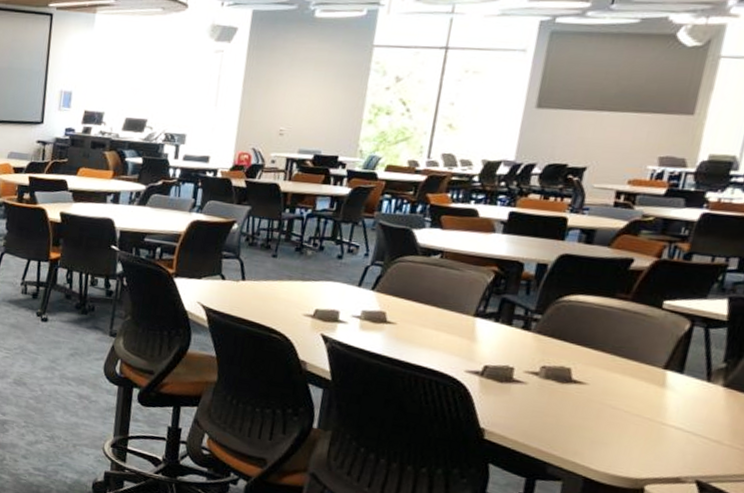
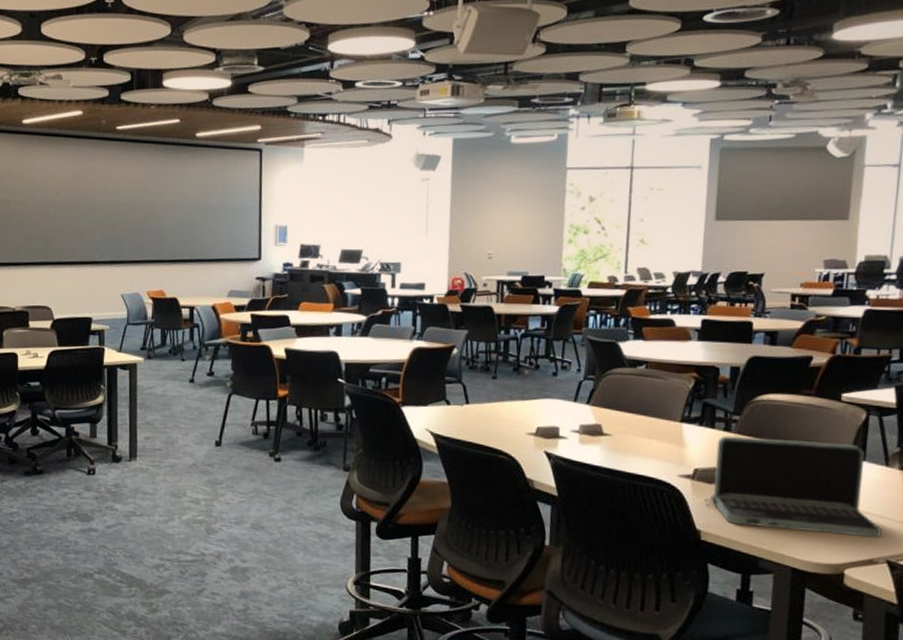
laptop: none [491,334,695,456] -> present [703,436,882,538]

